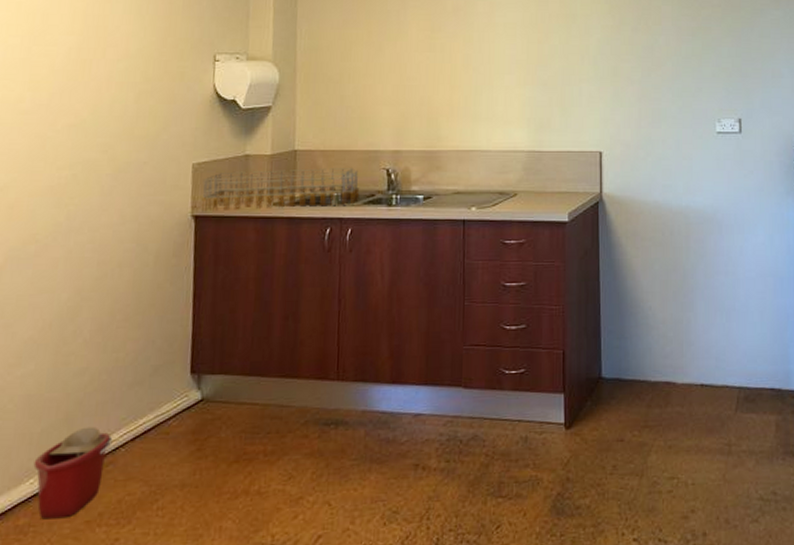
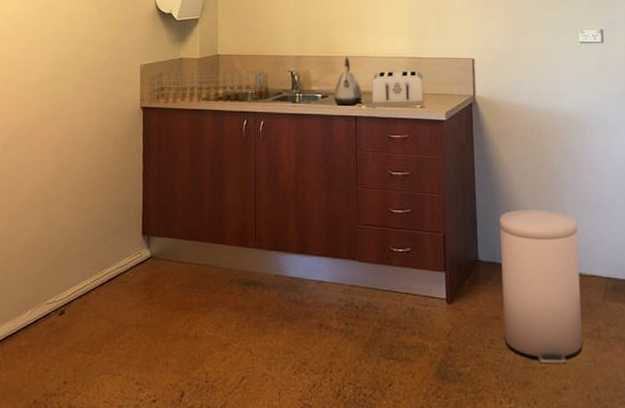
bucket: present [33,426,113,520] -> none [30,272,86,344]
kettle: none [437,150,474,208] -> present [333,56,364,106]
toaster: none [483,166,545,212] -> present [372,70,425,110]
pedal bin: none [626,317,713,487] -> present [499,209,583,364]

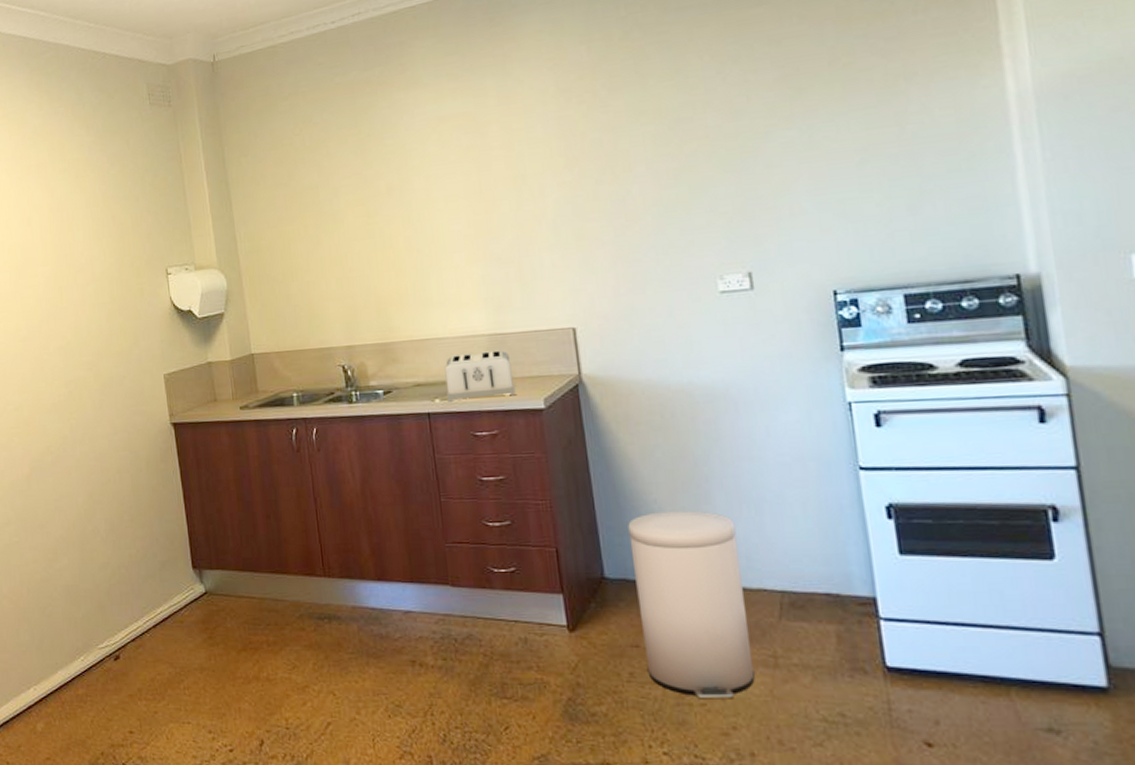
dish rack: present [147,70,270,104] -> none [175,367,320,419]
kettle: present [333,56,364,106] -> none [397,340,436,402]

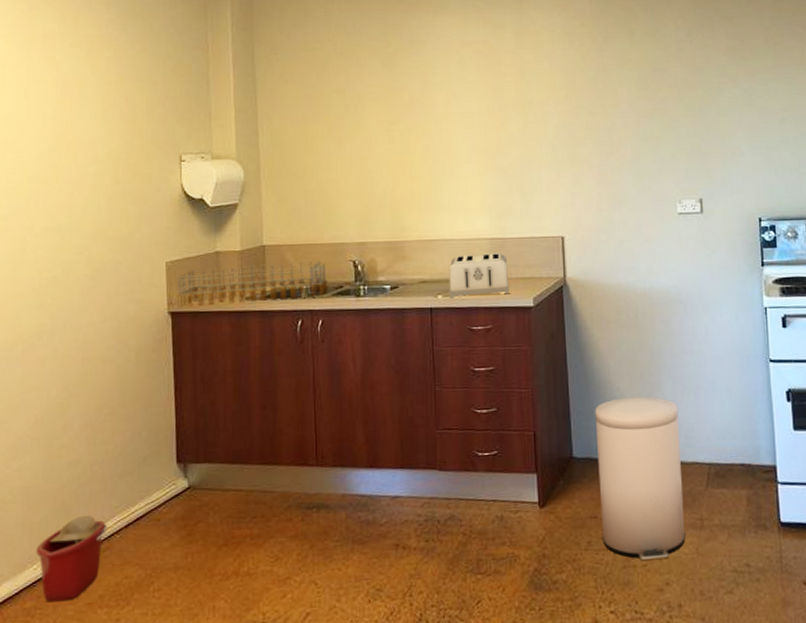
bucket: none [81,614,139,691] -> present [36,515,108,602]
dish rack: none [175,367,320,419] -> present [176,261,328,308]

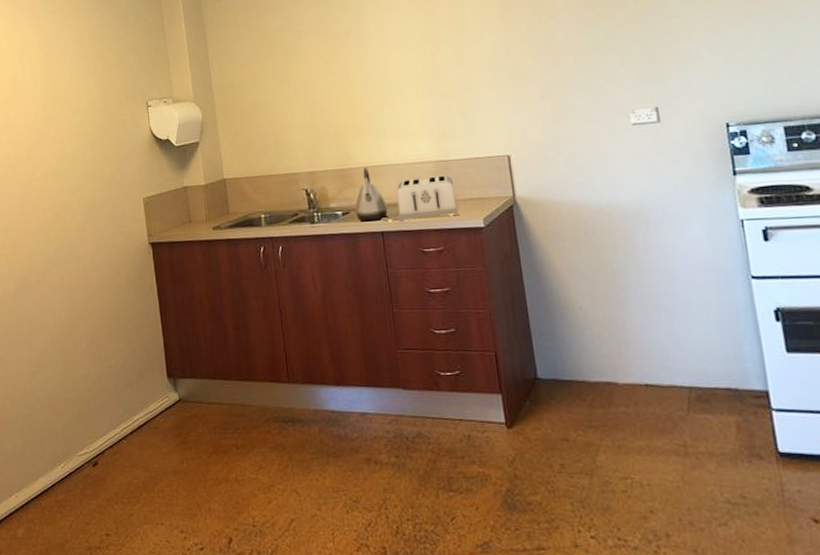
bucket: present [36,515,108,602] -> none [61,422,117,497]
dish rack: present [176,261,328,308] -> none [153,191,285,239]
kettle: none [404,240,440,297] -> present [354,166,389,222]
pedal bin: present [595,396,686,561] -> none [557,316,668,487]

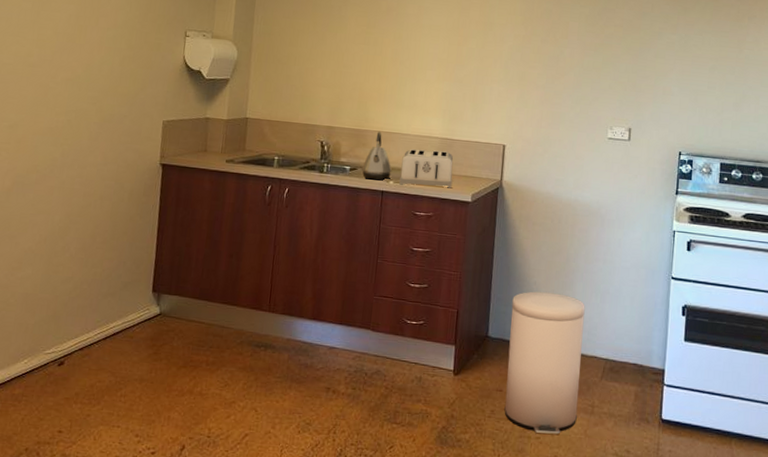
pedal bin: none [557,316,668,487] -> present [504,291,585,435]

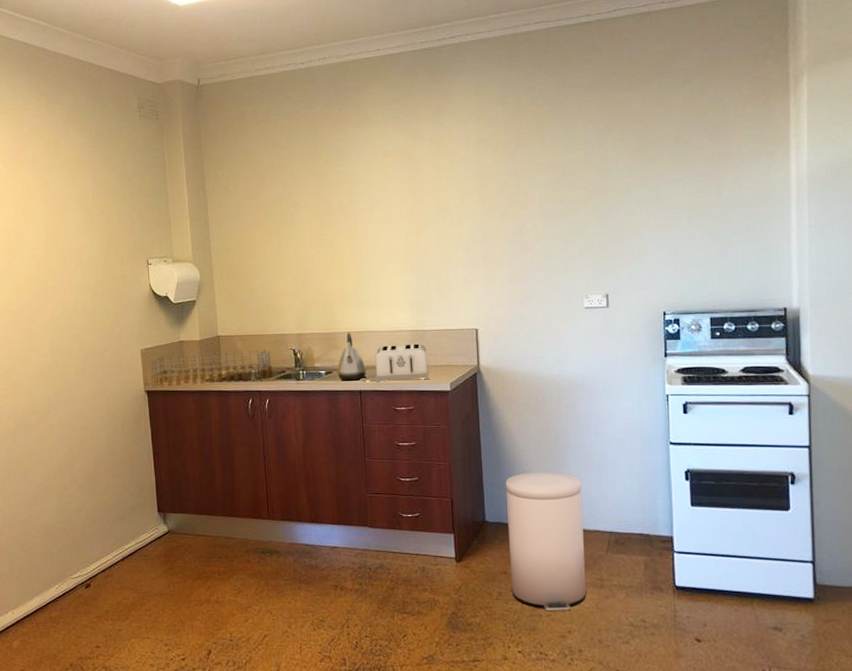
dish rack: none [168,130,298,169] -> present [150,349,273,388]

